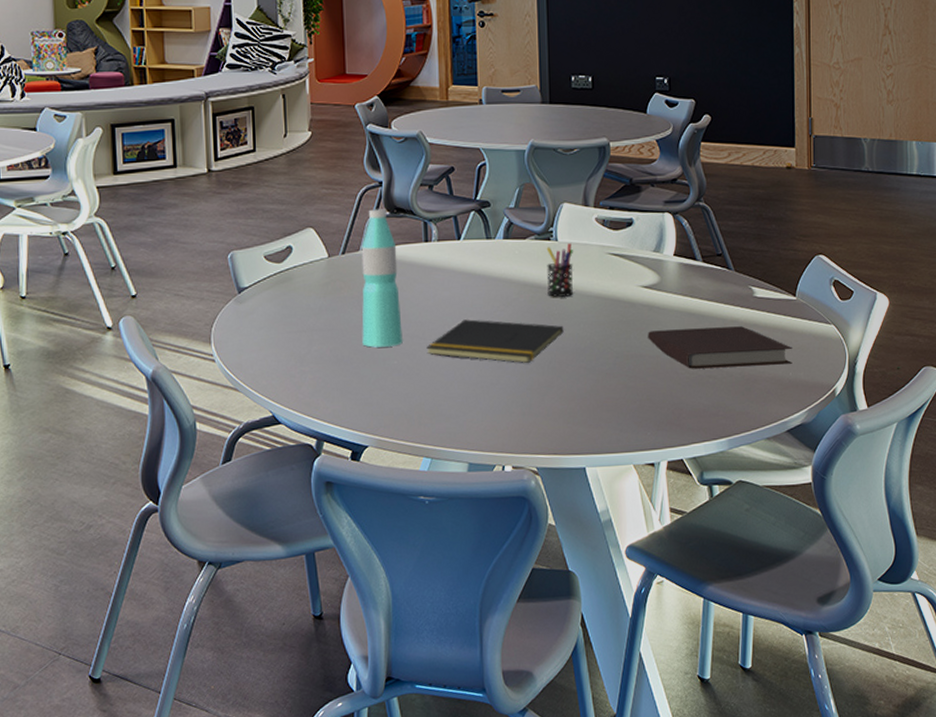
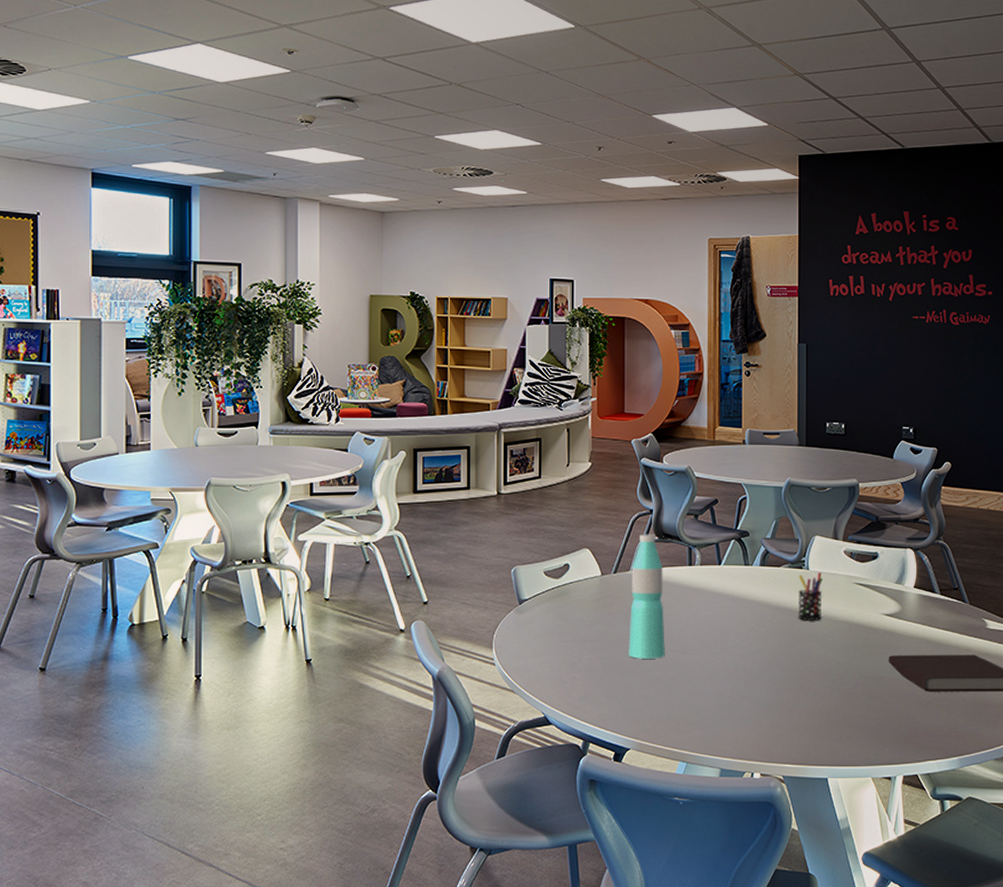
notepad: present [426,319,564,363] -> none [686,637,812,679]

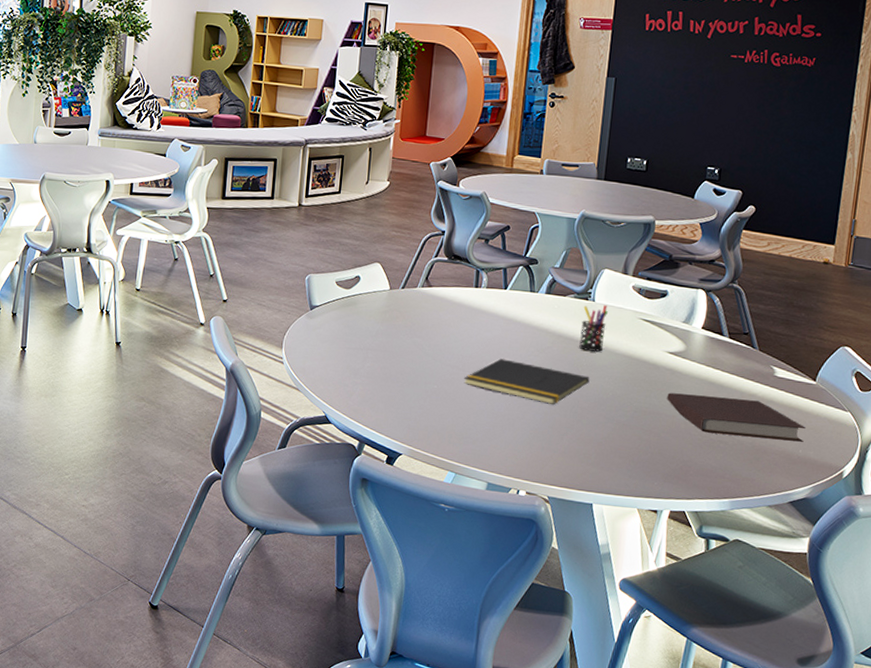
water bottle: present [629,534,665,659] -> none [409,253,450,373]
notepad: none [686,637,812,679] -> present [463,359,590,405]

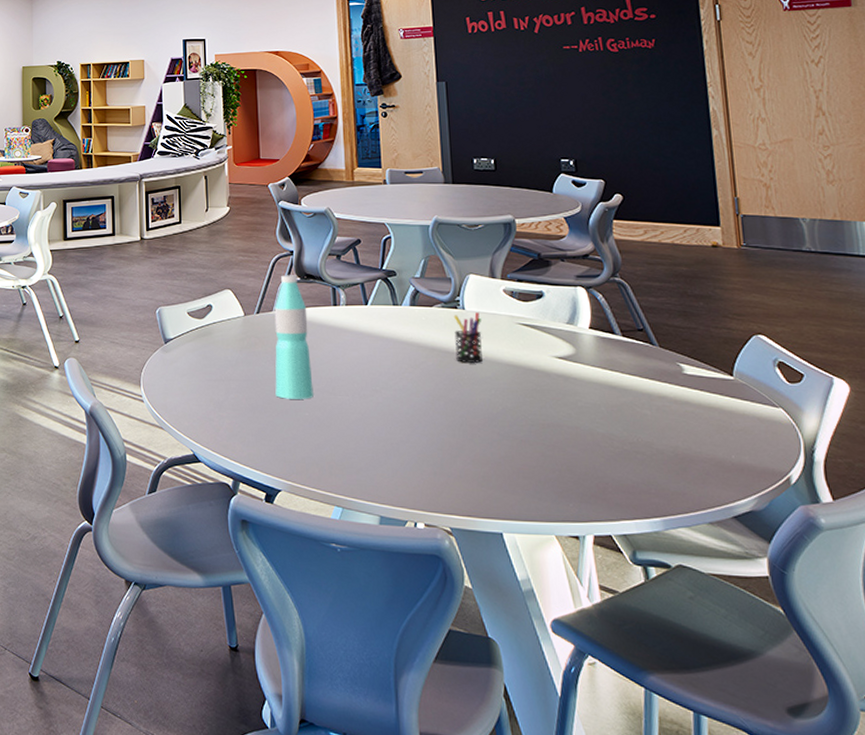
water bottle: none [409,253,450,373] -> present [274,275,314,399]
notepad: present [463,359,590,405] -> none [336,379,474,424]
notebook: present [667,392,806,442] -> none [565,401,735,446]

